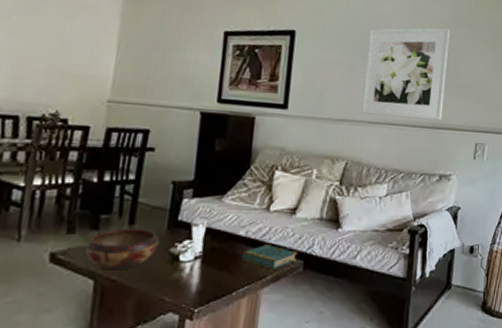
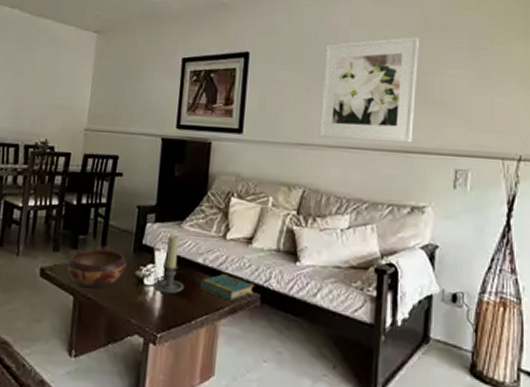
candle holder: none [190,211,225,269] -> present [153,236,184,295]

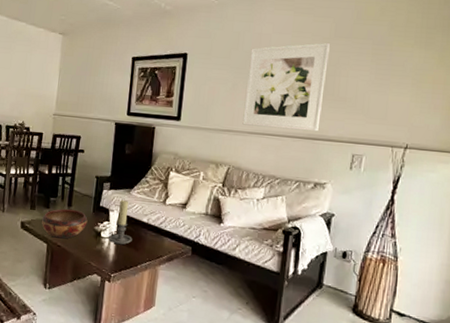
book: present [200,274,255,301] -> none [144,231,188,252]

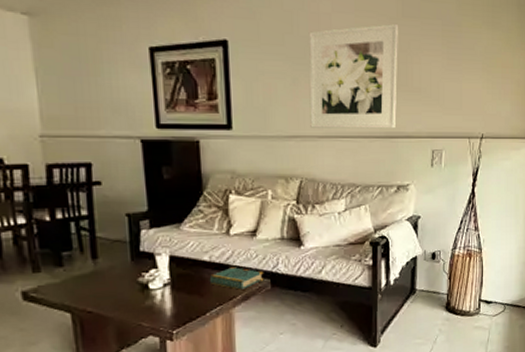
decorative bowl: present [41,208,88,239] -> none [54,261,126,303]
candle holder: present [108,200,132,245] -> none [159,239,193,295]
book: none [144,231,188,252] -> present [209,267,264,290]

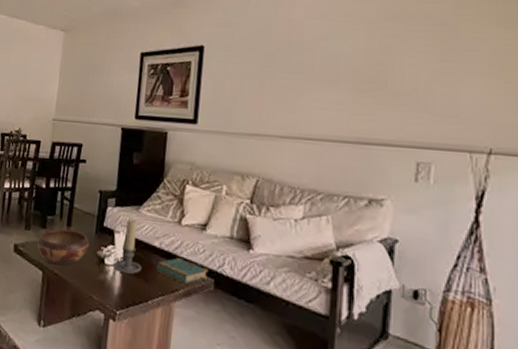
decorative bowl: none [54,261,126,303] -> present [36,229,90,266]
candle holder: none [159,239,193,295] -> present [113,219,142,275]
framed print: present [309,24,398,129] -> none [272,27,377,134]

